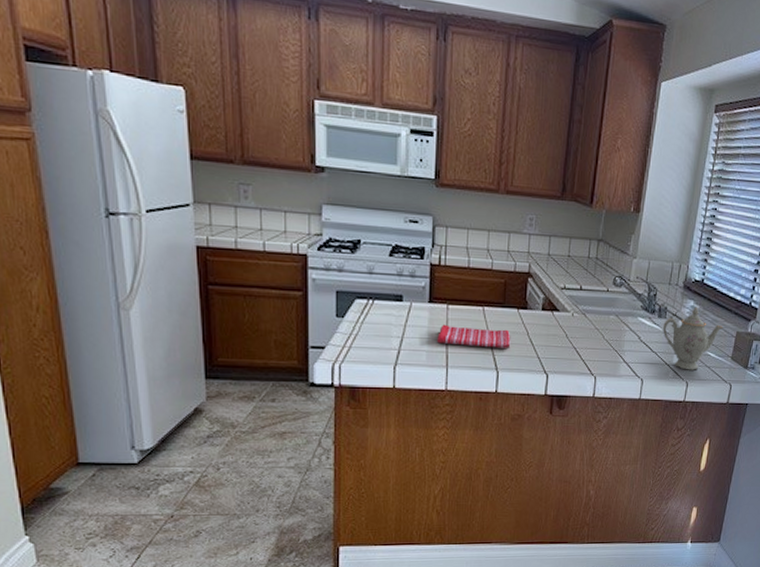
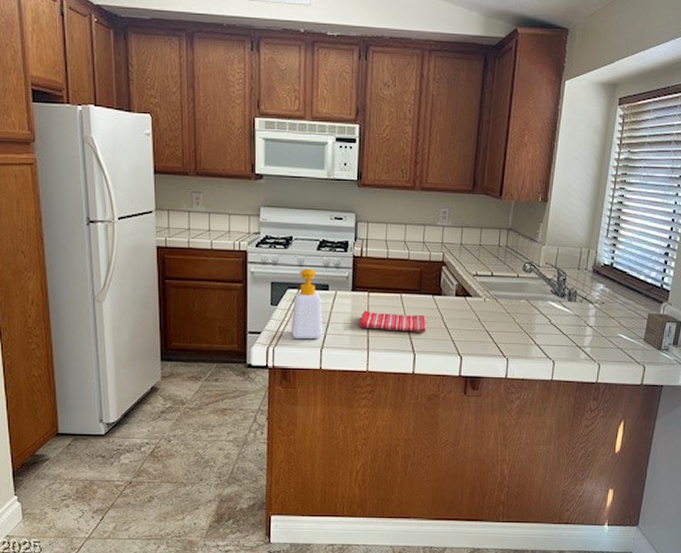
soap bottle: none [360,276,397,356] -> present [291,268,323,340]
teapot: present [663,308,724,370] -> none [573,291,635,352]

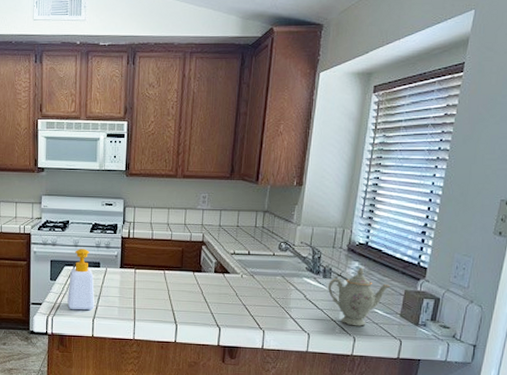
dish towel: present [359,310,427,332] -> none [127,285,188,305]
teapot: none [573,291,635,352] -> present [328,268,391,326]

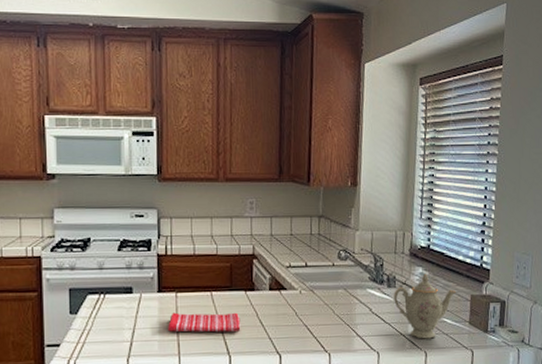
soap bottle: present [67,248,95,310] -> none [93,271,129,350]
dish towel: none [127,285,188,305] -> present [168,312,241,333]

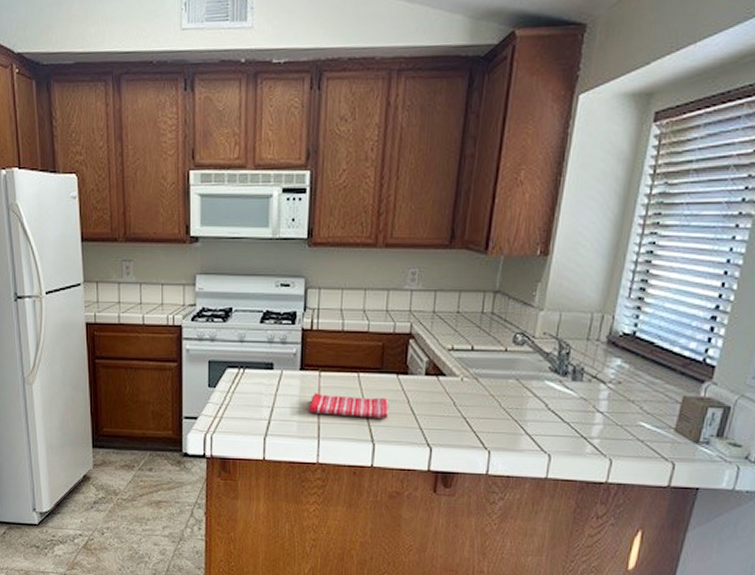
teapot: present [394,274,457,339] -> none [578,368,664,445]

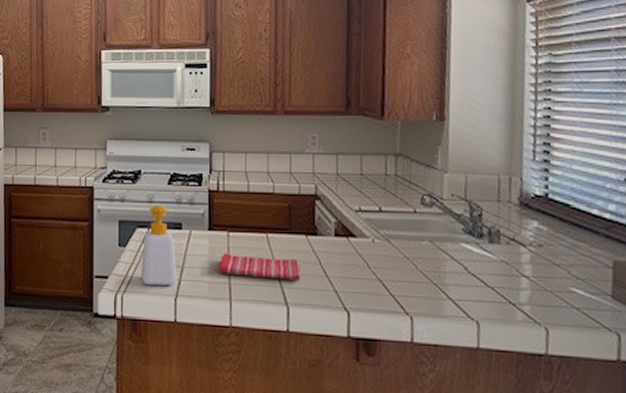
soap bottle: none [231,344,267,426] -> present [141,204,177,286]

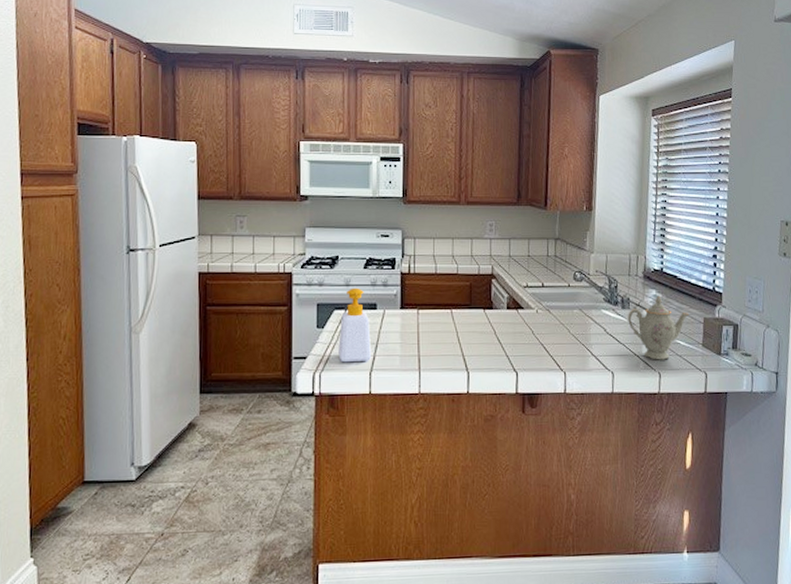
dish towel: present [219,253,301,280] -> none [409,328,479,349]
teapot: none [498,230,591,312] -> present [628,297,690,360]

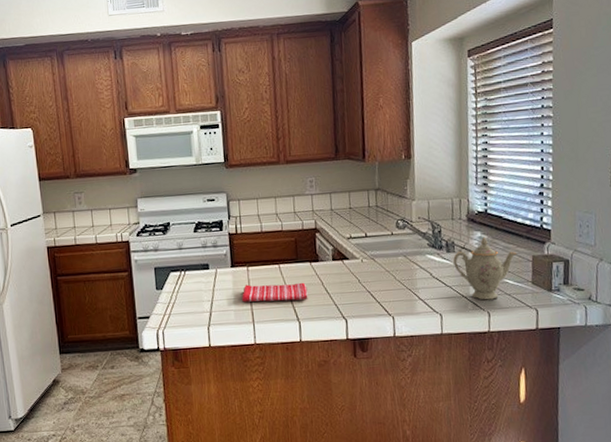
soap bottle: present [338,287,372,363] -> none [177,250,209,320]
dish towel: none [409,328,479,349] -> present [242,282,308,302]

